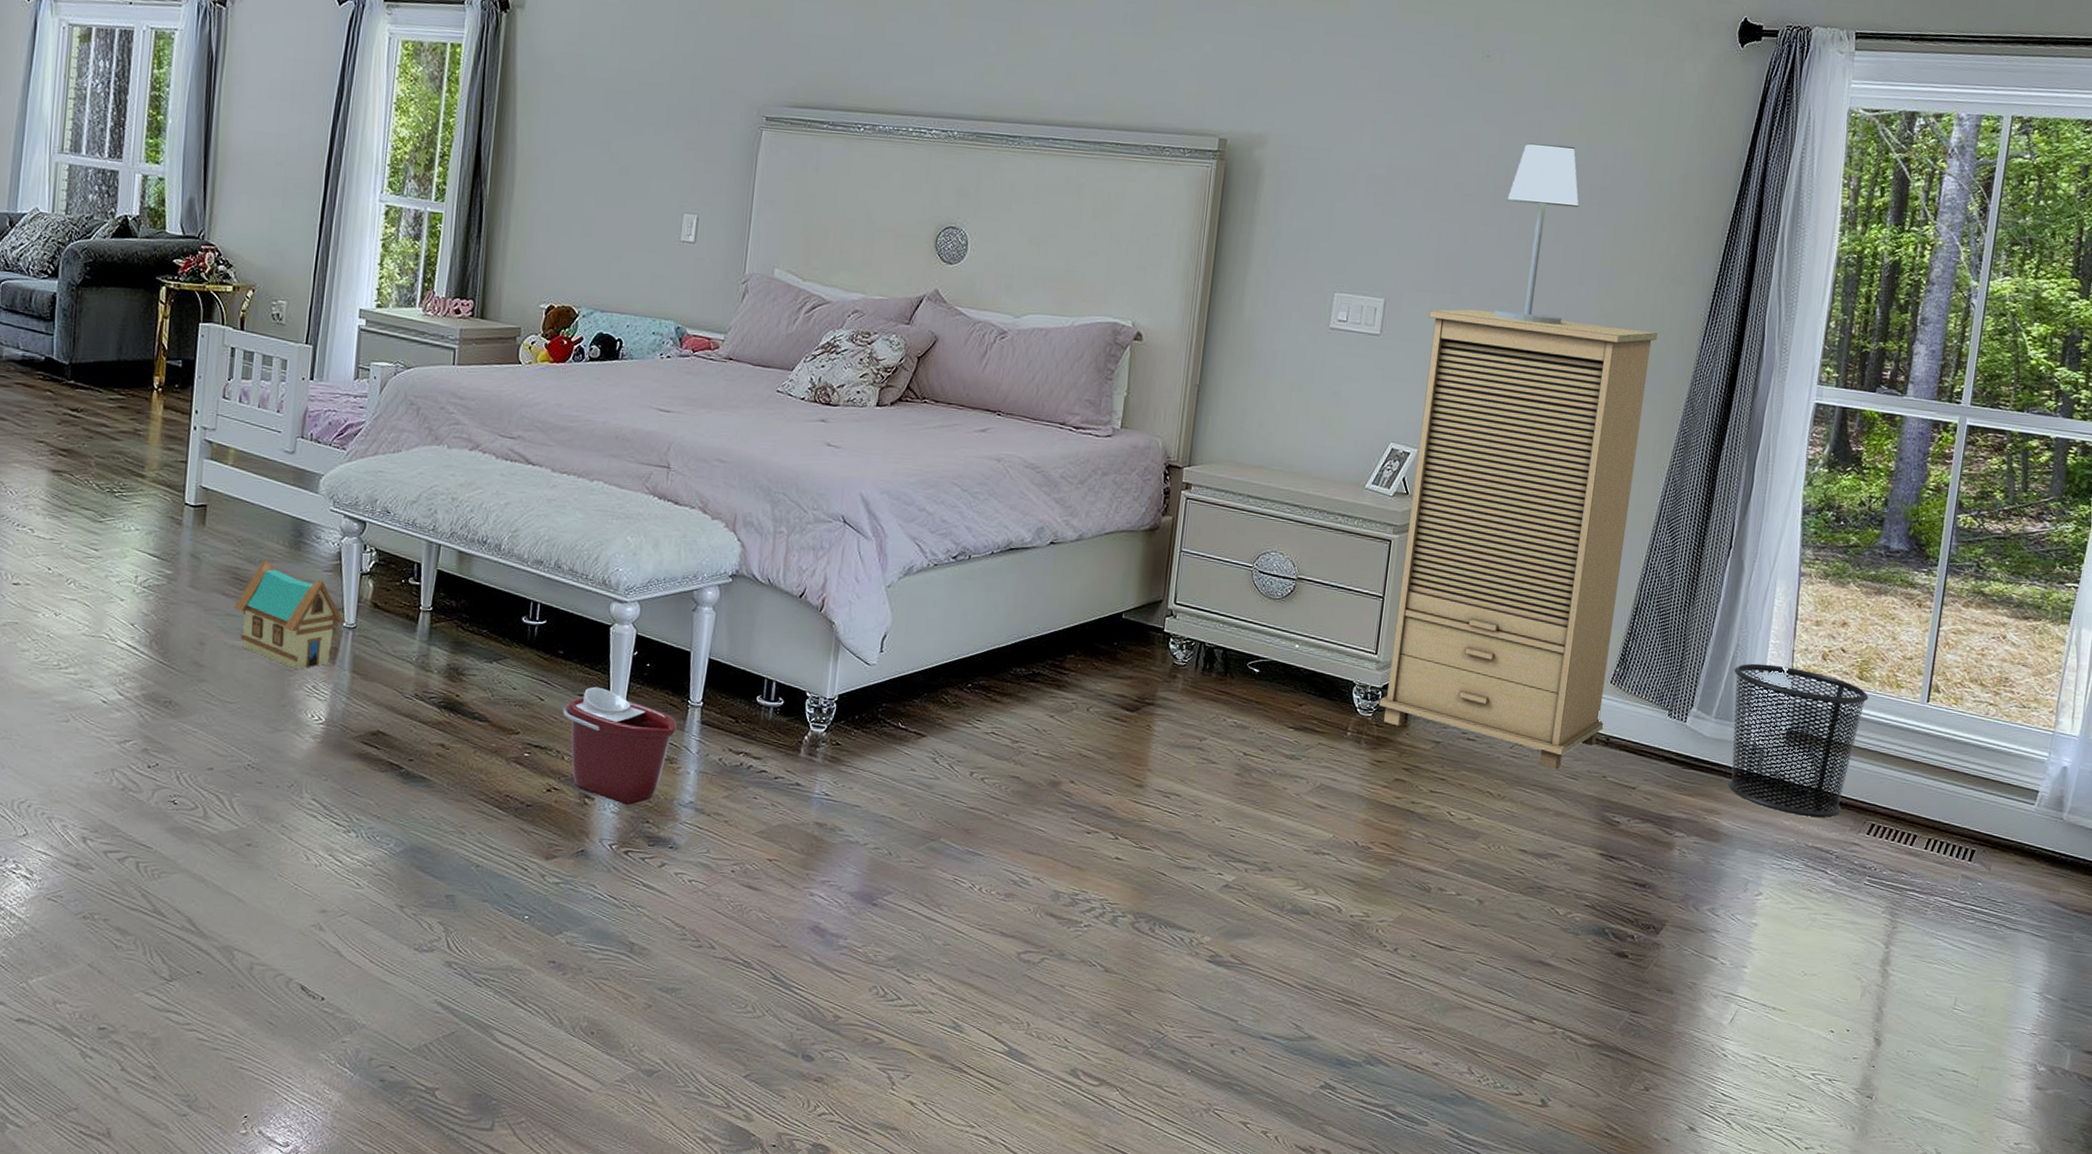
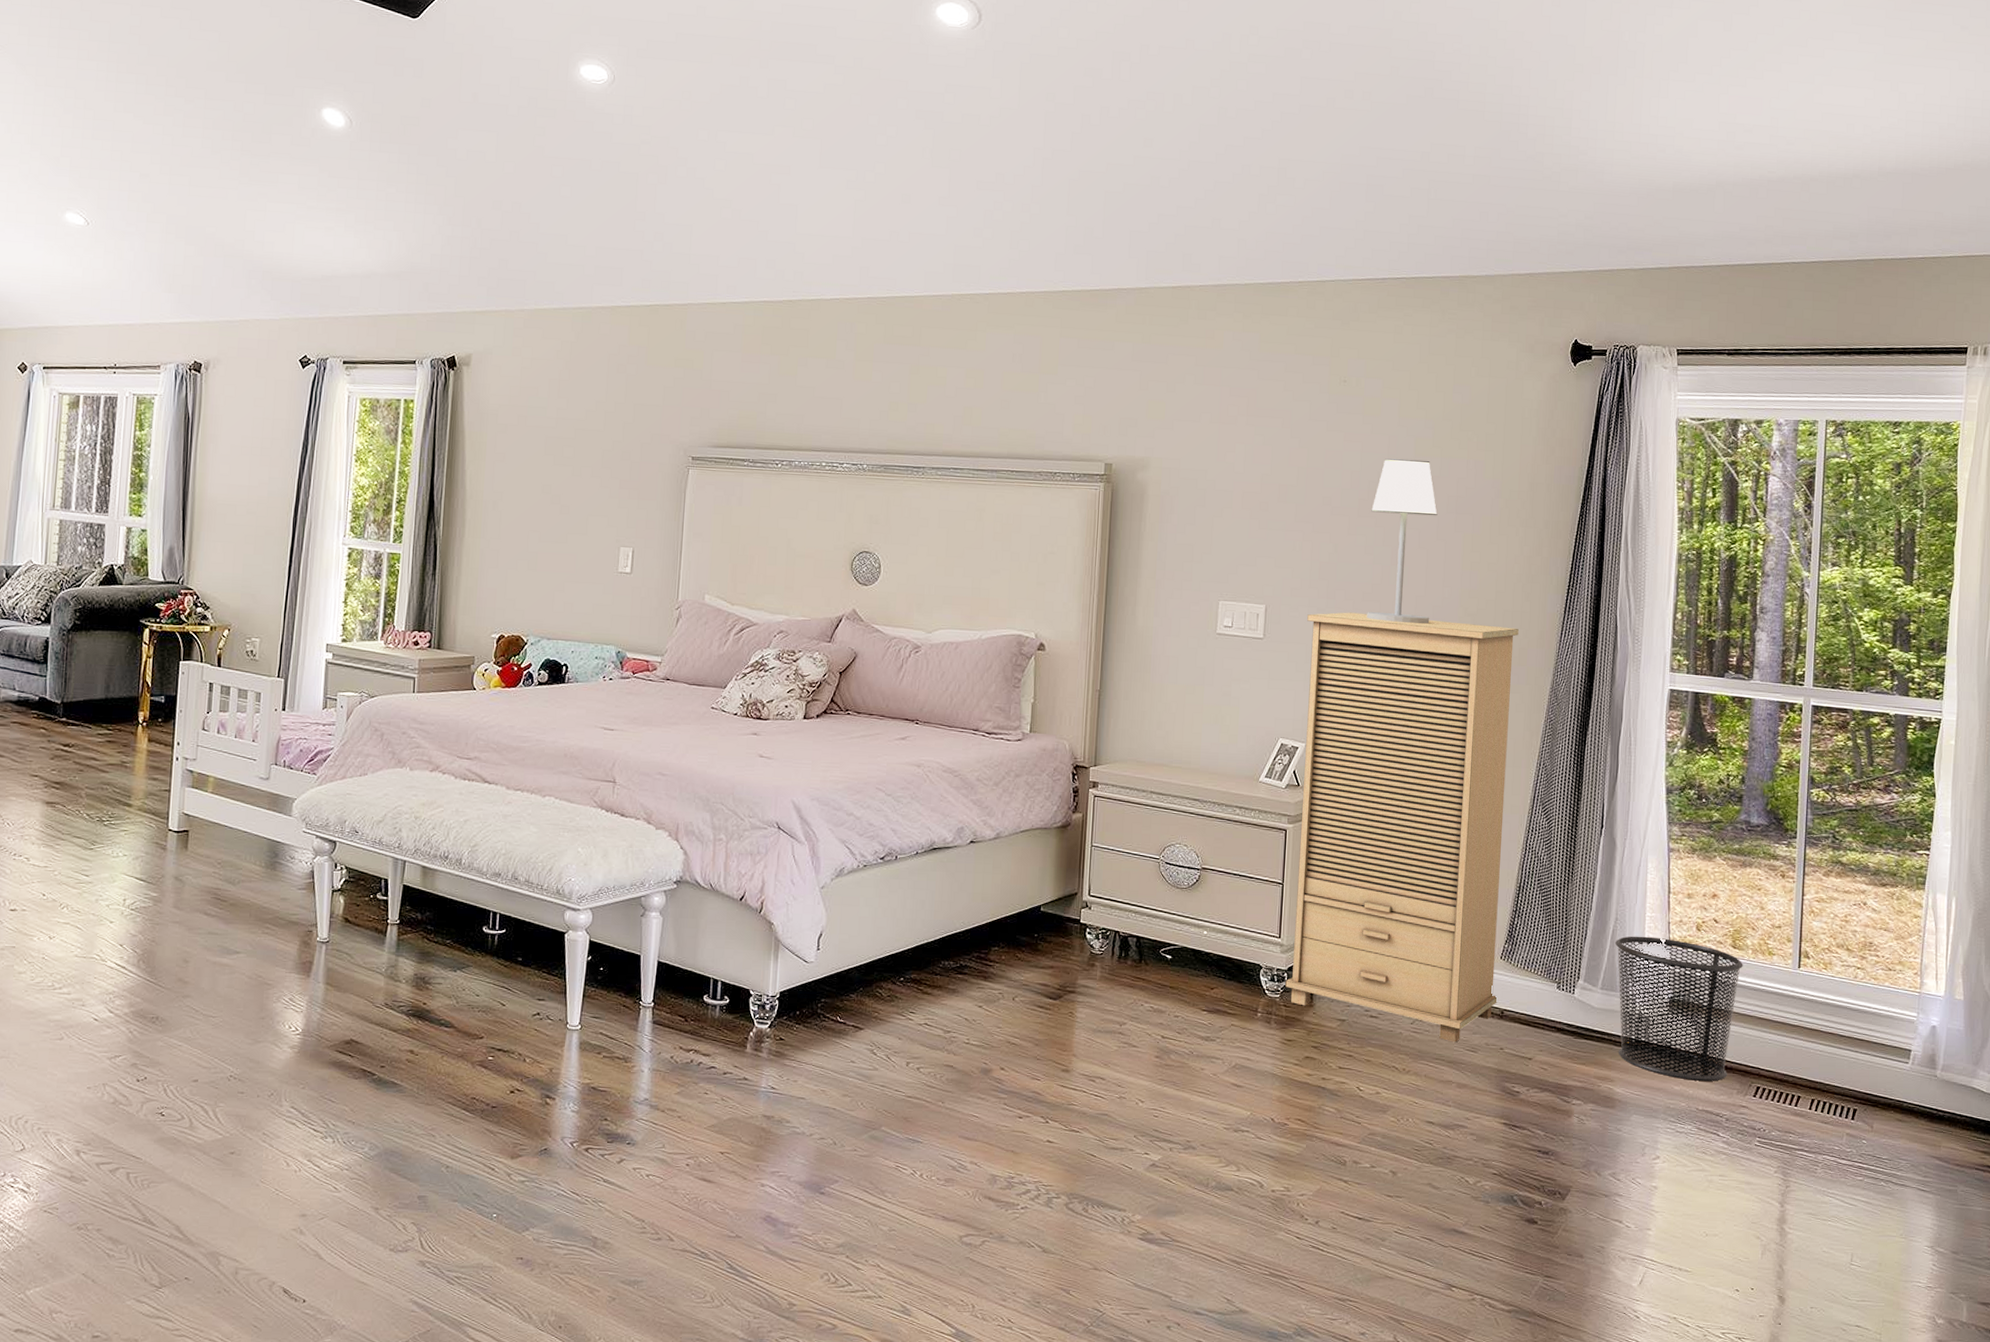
toy house: present [233,559,345,670] -> none [215,880,319,984]
bucket: present [563,686,677,805] -> none [523,991,630,1104]

